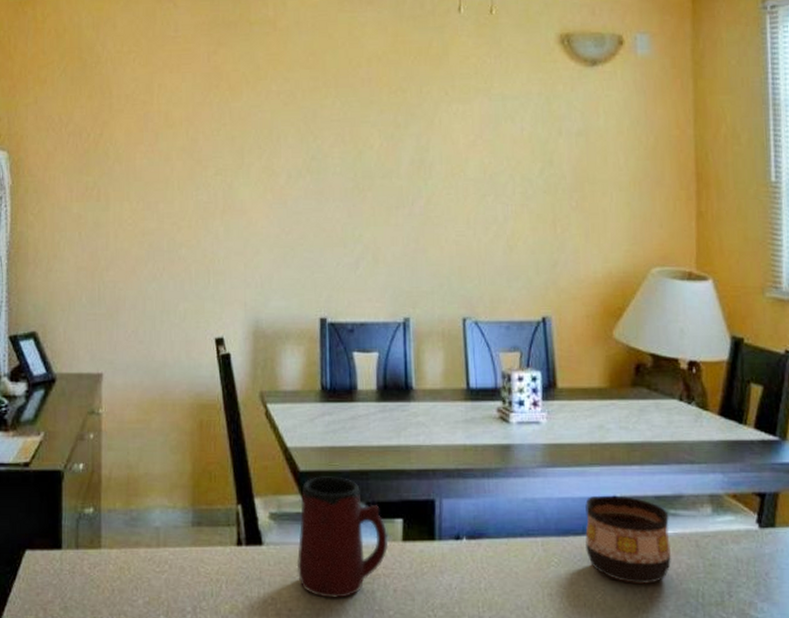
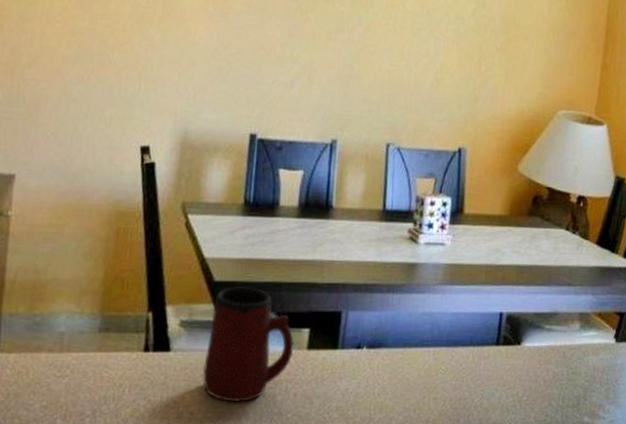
cup: present [584,495,672,584] -> none [470,311,544,389]

